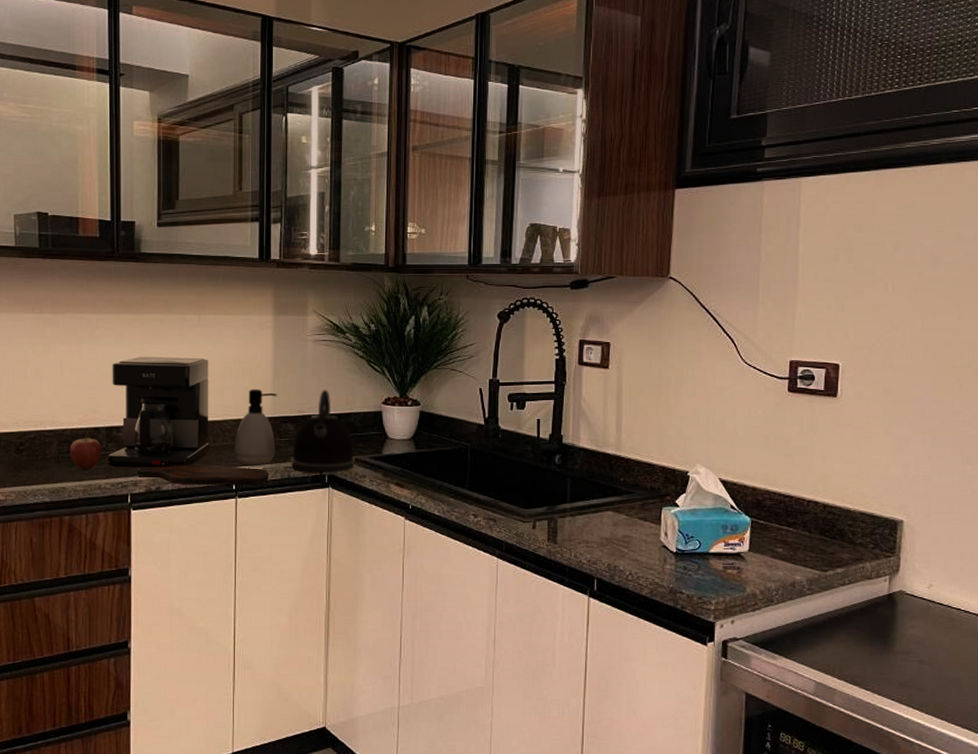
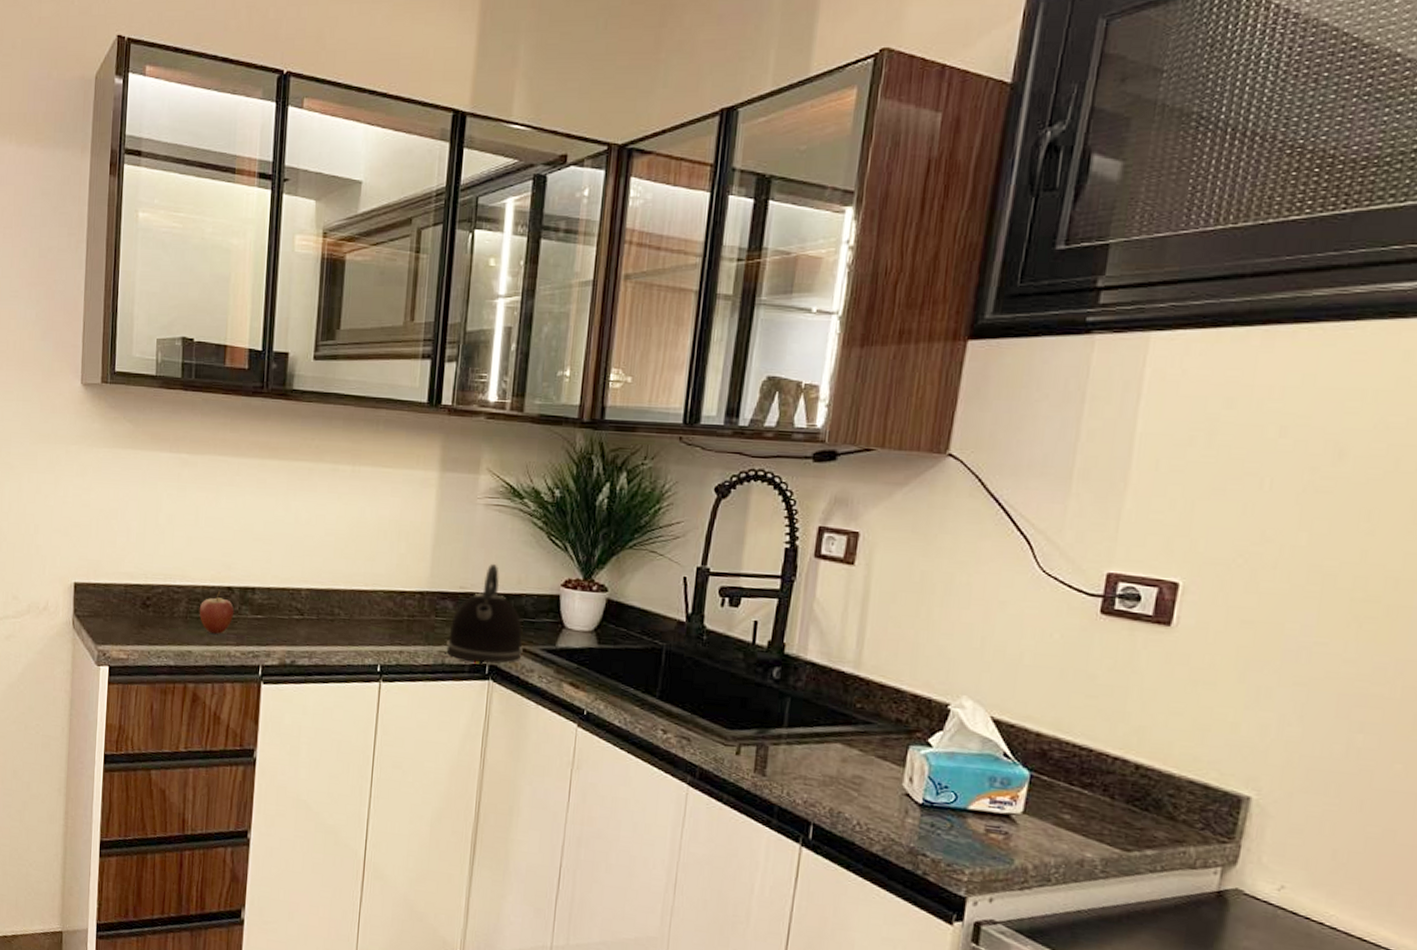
coffee maker: present [108,356,209,468] -> none [239,509,361,640]
cutting board: present [136,464,269,486] -> none [270,636,420,670]
soap dispenser: present [234,389,277,465] -> none [382,556,437,647]

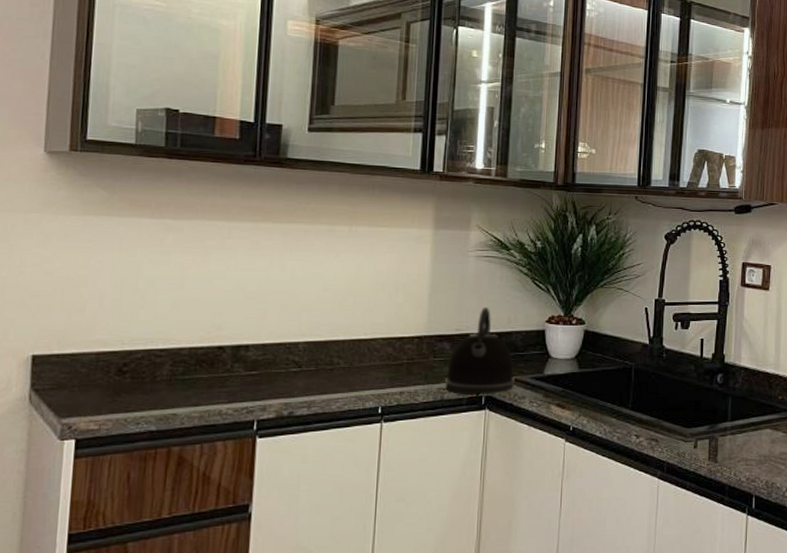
fruit: present [199,590,235,634] -> none [185,350,226,394]

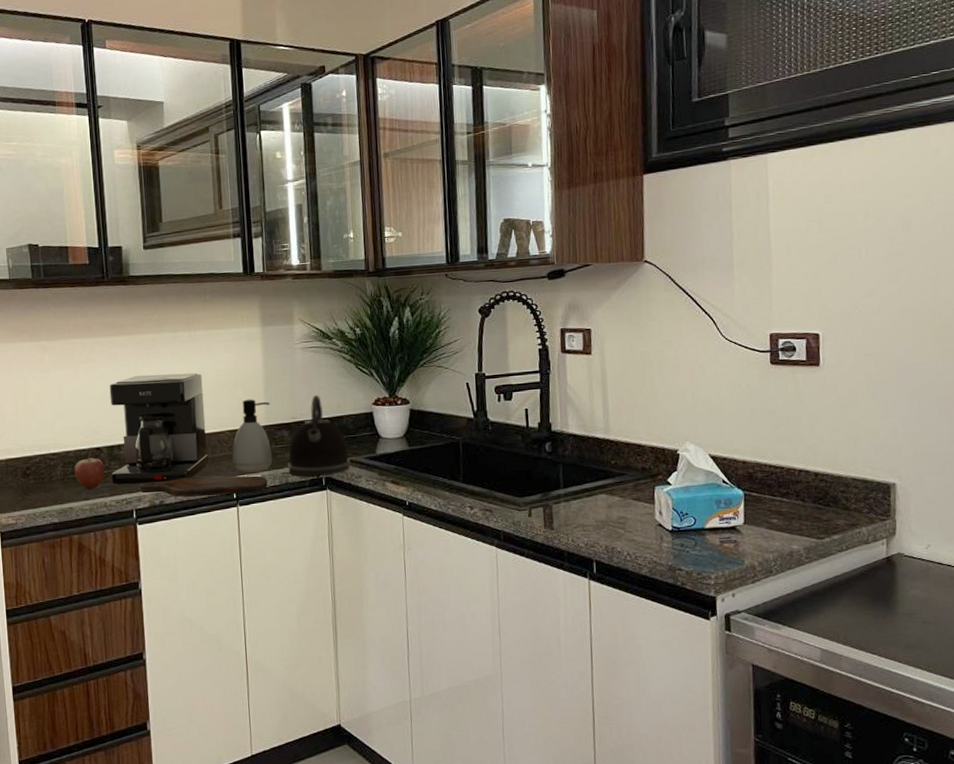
fruit: none [185,350,226,394] -> present [74,451,106,489]
coffee maker: none [232,268,359,391] -> present [109,372,208,485]
cutting board: none [266,386,420,410] -> present [139,475,268,498]
soap dispenser: none [382,305,433,387] -> present [232,399,273,474]

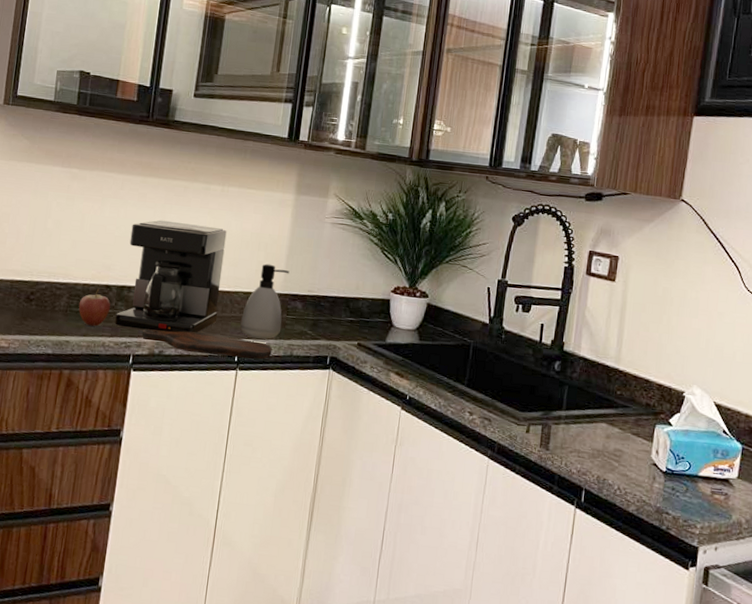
kettle: present [287,394,350,477] -> none [294,271,359,356]

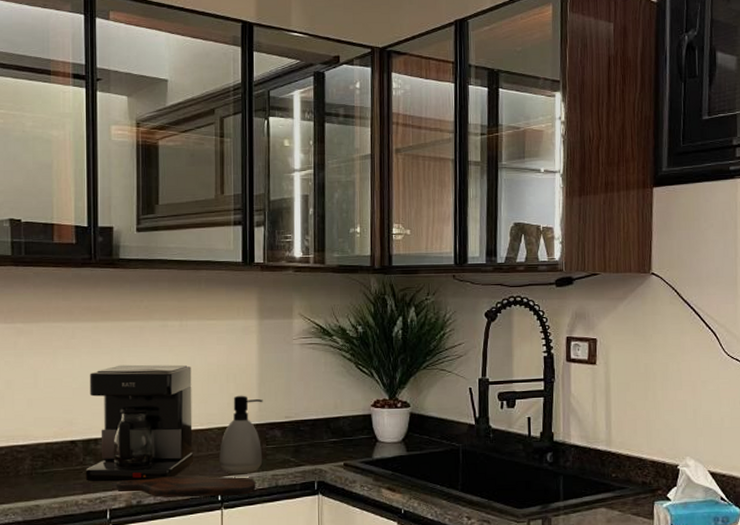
fruit: present [78,287,111,327] -> none [44,444,79,486]

